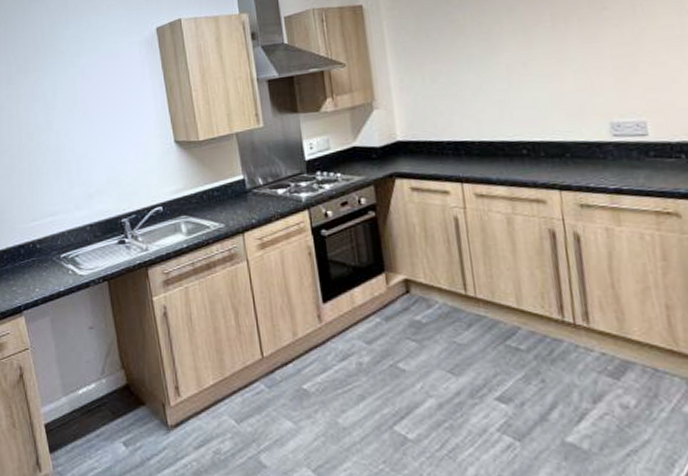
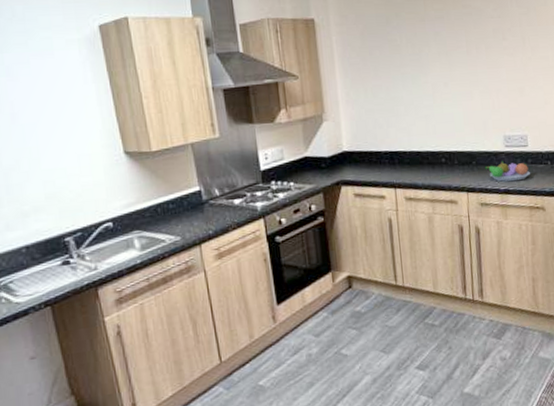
fruit bowl: none [583,154,654,179] -> present [485,161,530,182]

